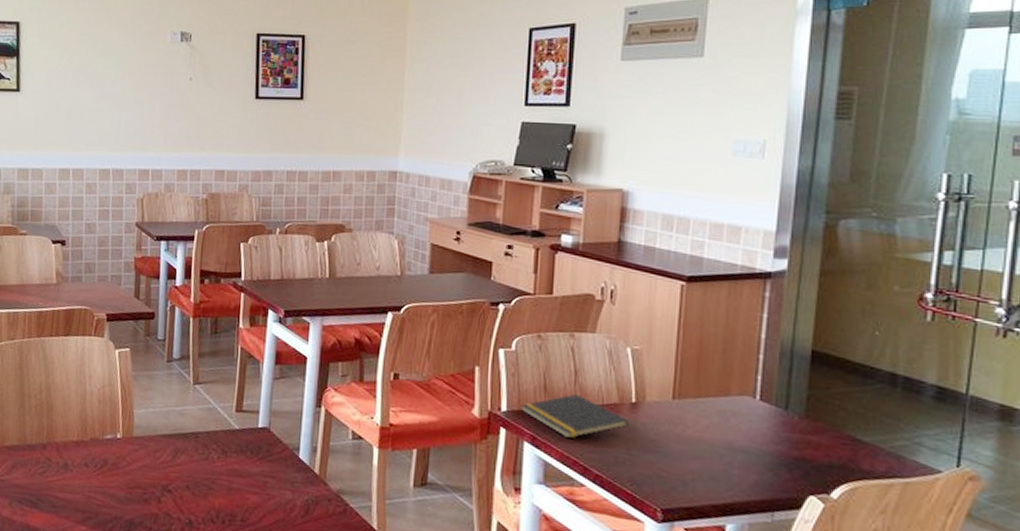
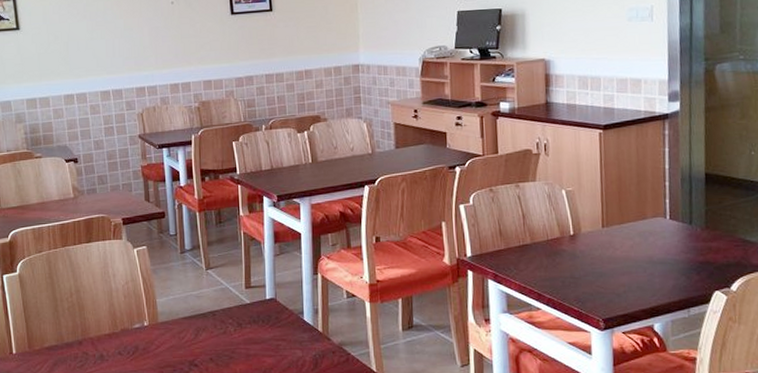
notepad: present [521,394,630,439] -> none [482,234,571,272]

